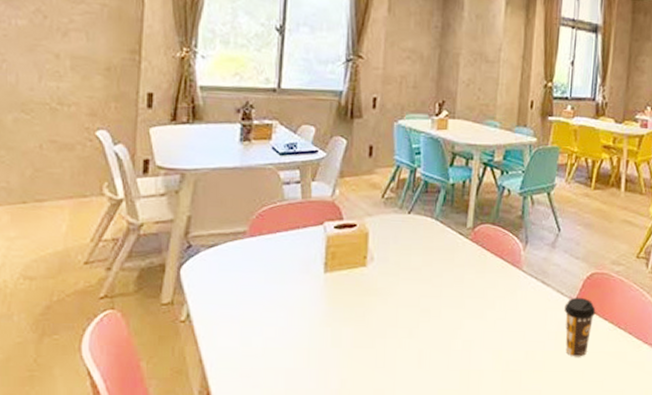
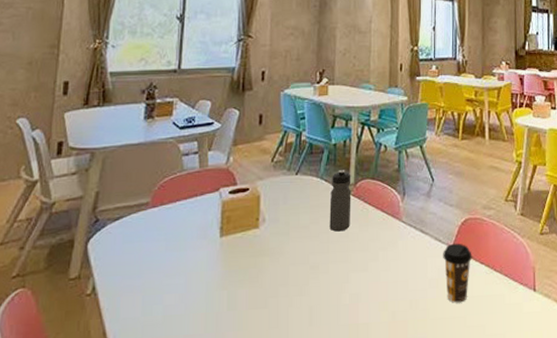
water bottle: none [443,212,469,276] -> present [329,170,351,232]

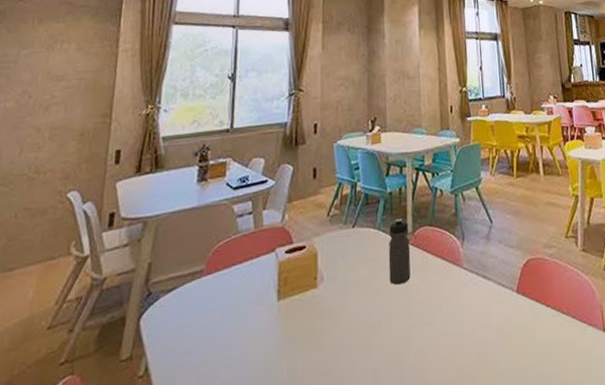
coffee cup: present [443,243,472,303] -> none [507,286,538,352]

